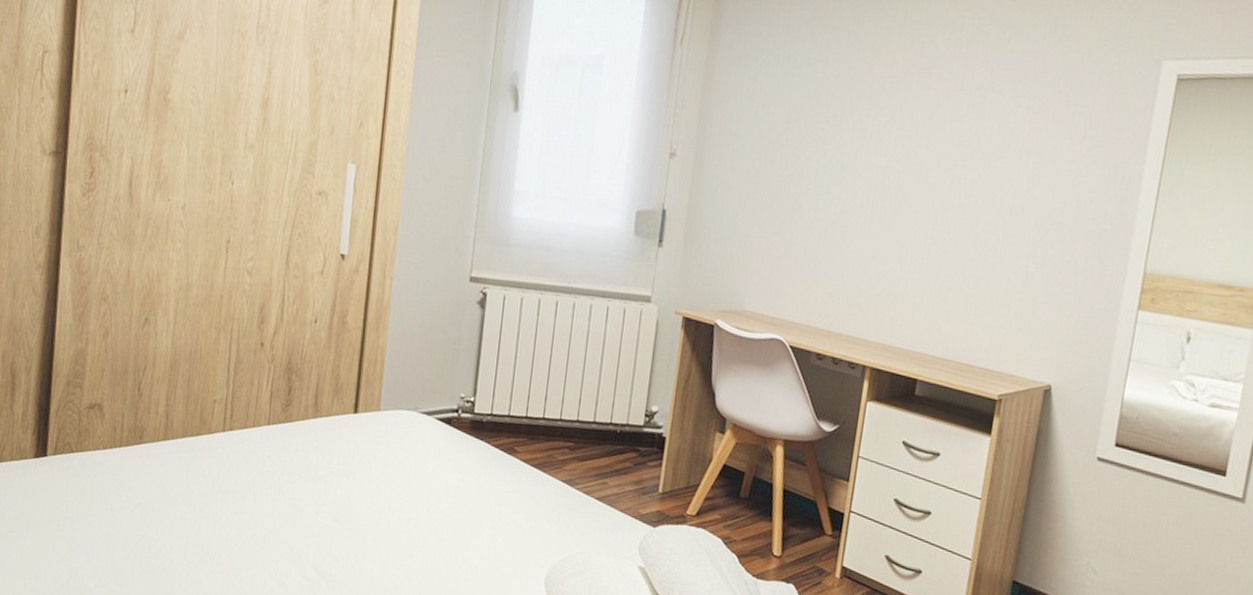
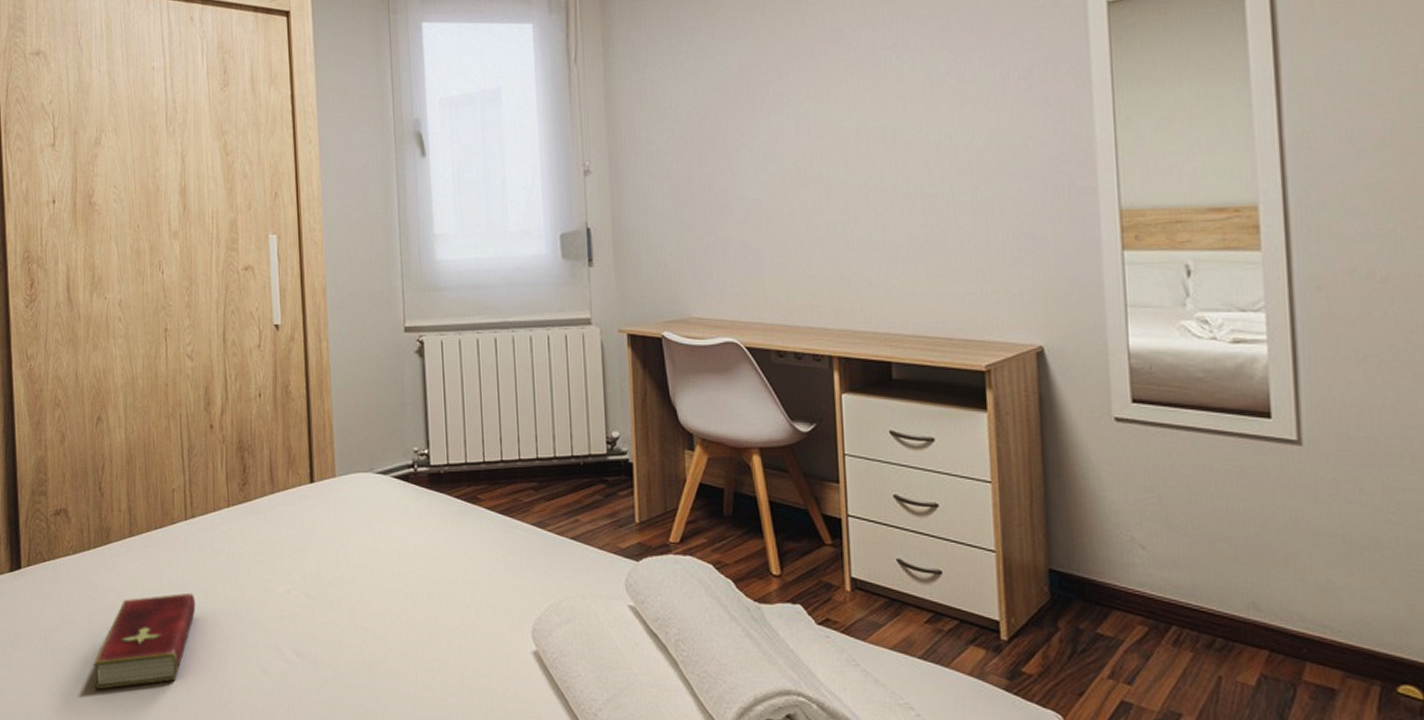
hardcover book: none [109,499,223,583] -> present [93,592,196,690]

